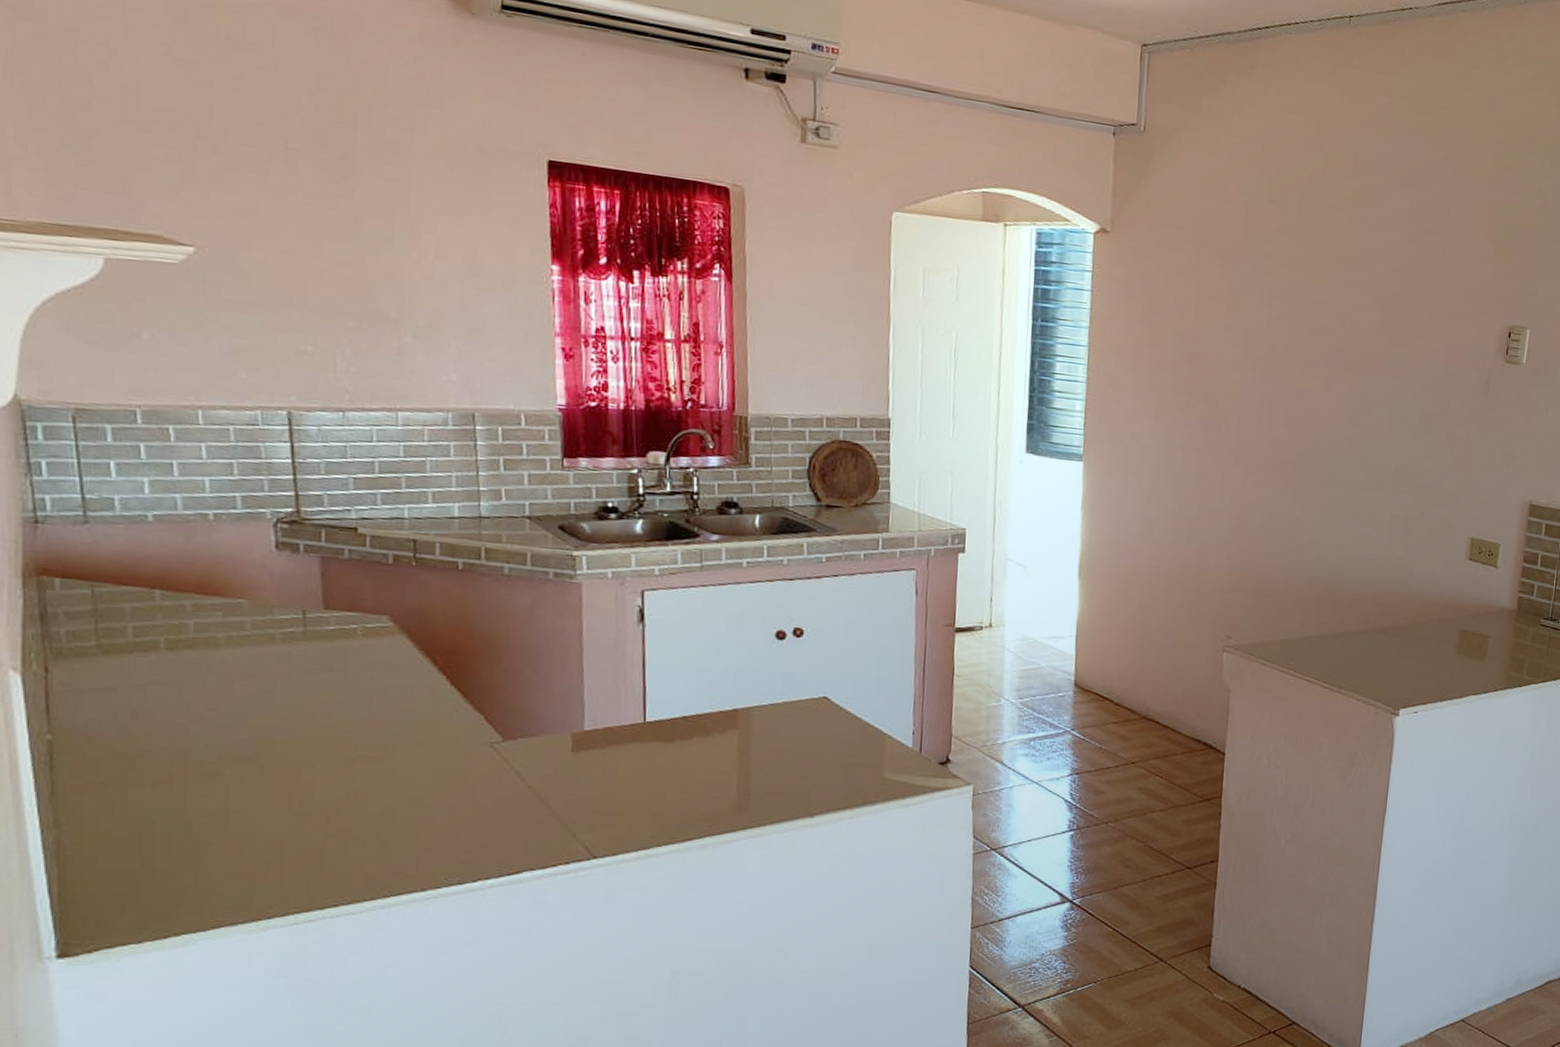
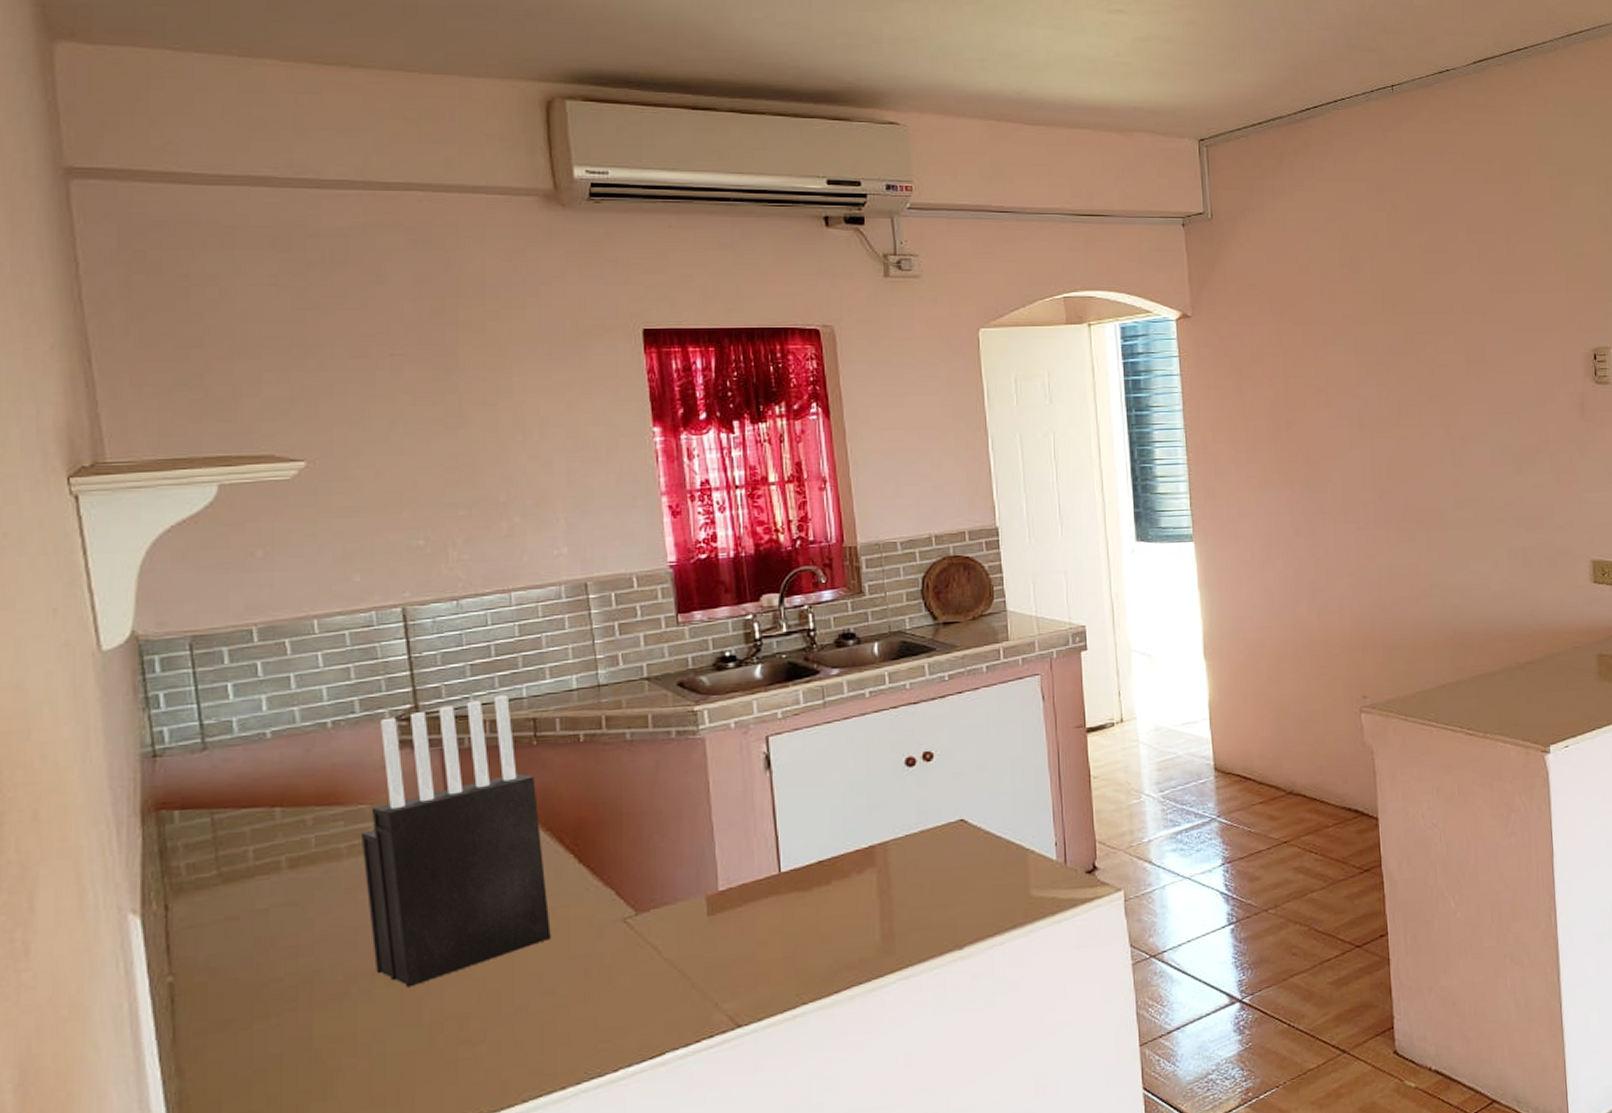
knife block: none [238,513,420,778] -> present [360,695,551,988]

